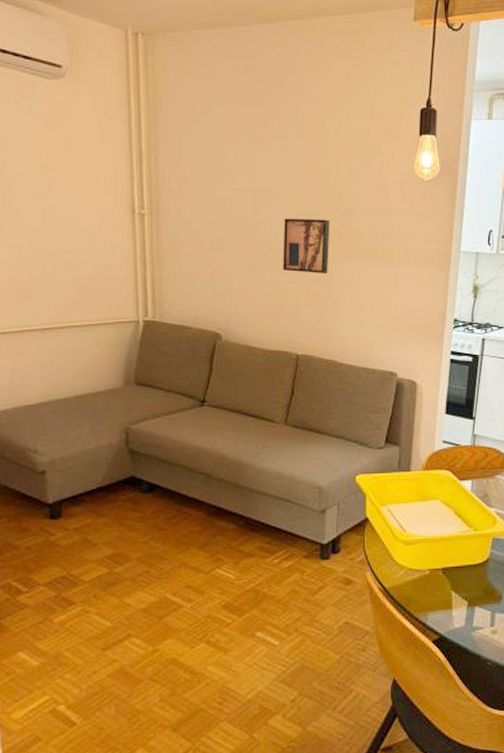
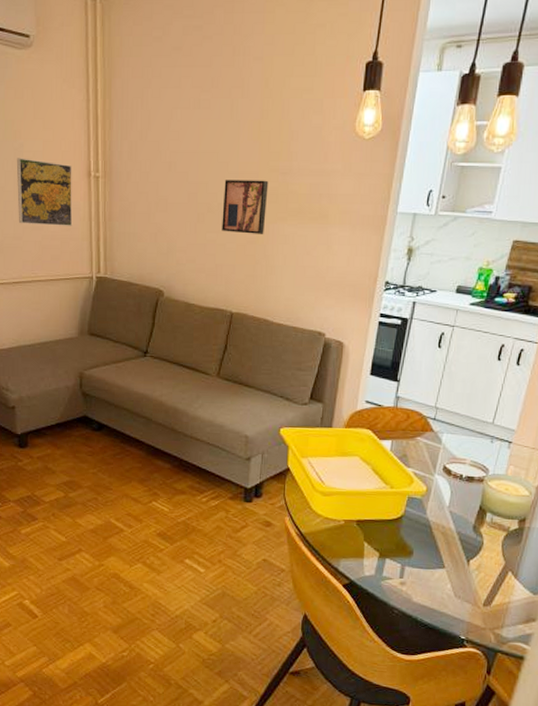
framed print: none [46,193,114,266] -> present [16,158,73,226]

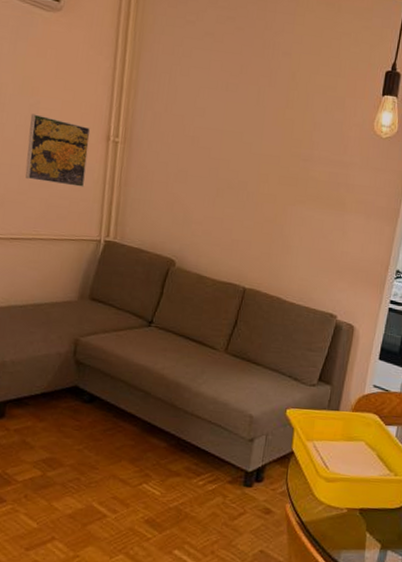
wall art: present [222,180,269,234] -> none [240,159,290,215]

